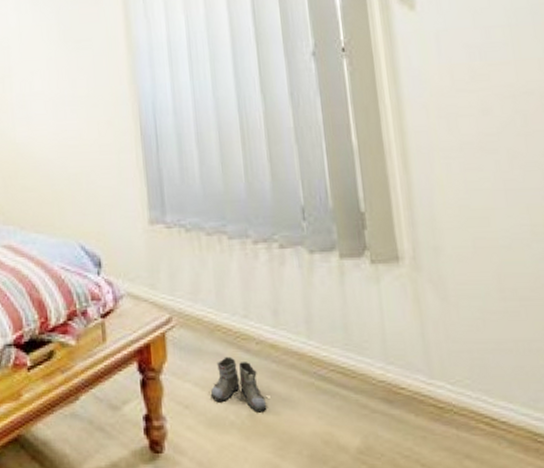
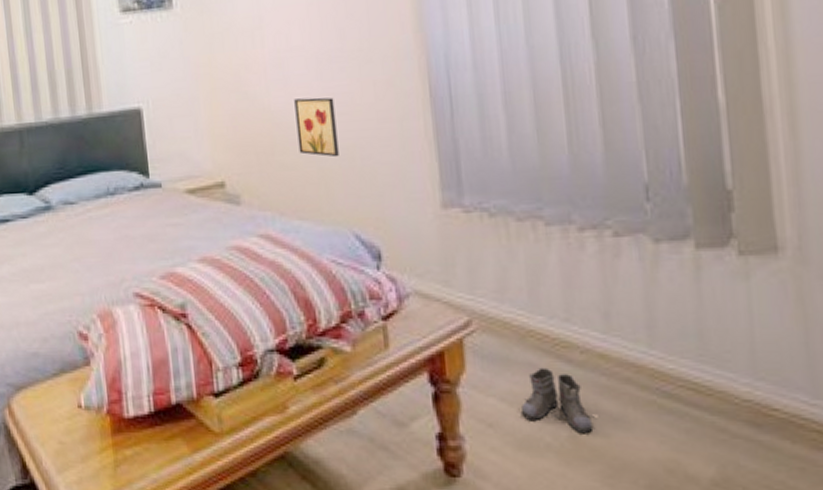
wall art: none [35,133,69,182] -> present [294,97,339,158]

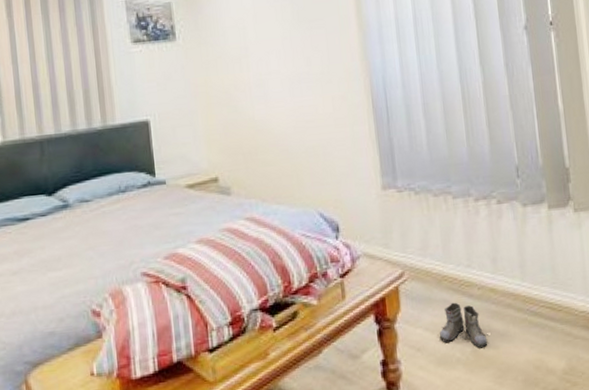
wall art: present [294,97,339,158] -> none [273,109,307,155]

